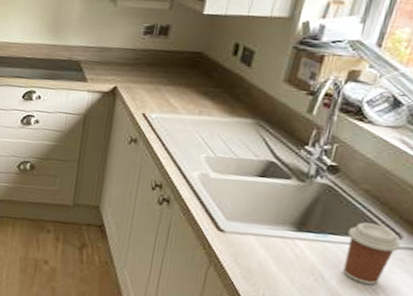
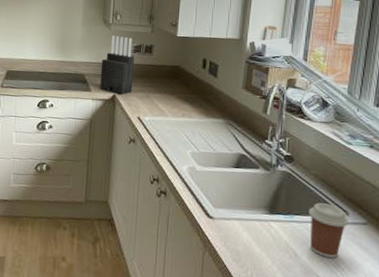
knife block: none [97,13,145,86] -> present [99,36,135,95]

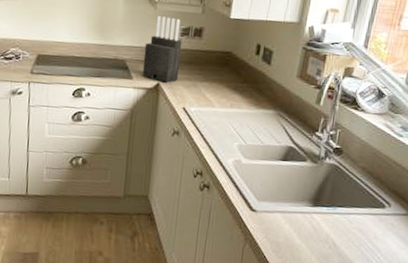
coffee cup: present [308,202,348,258] -> none [350,195,390,247]

